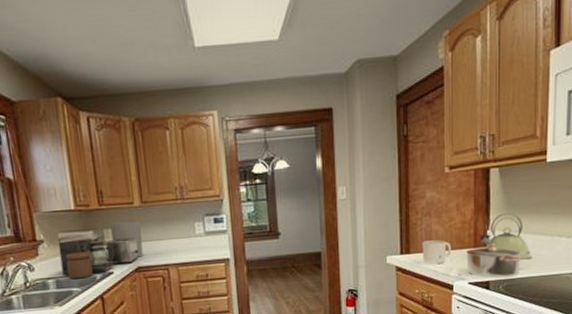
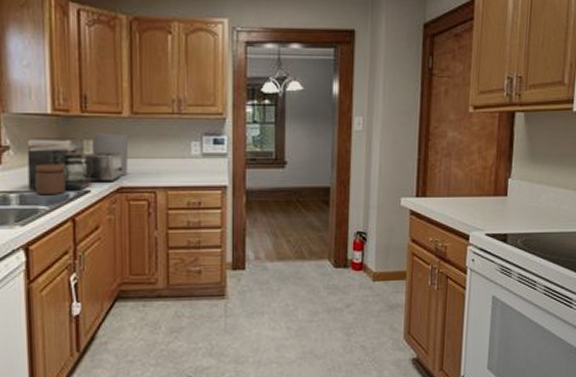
mug: present [422,240,452,265] -> none [439,184,471,212]
cooking pot: present [466,243,521,278] -> none [484,193,541,232]
kettle: present [479,212,532,260] -> none [500,161,553,213]

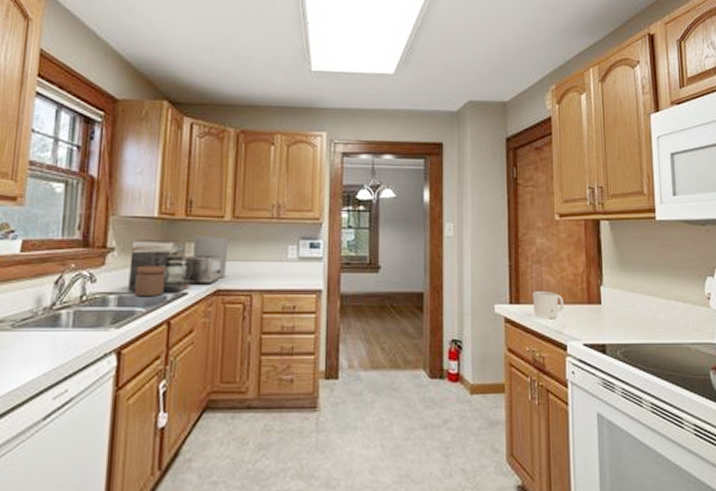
mug: none [439,184,471,212] -> present [532,291,565,320]

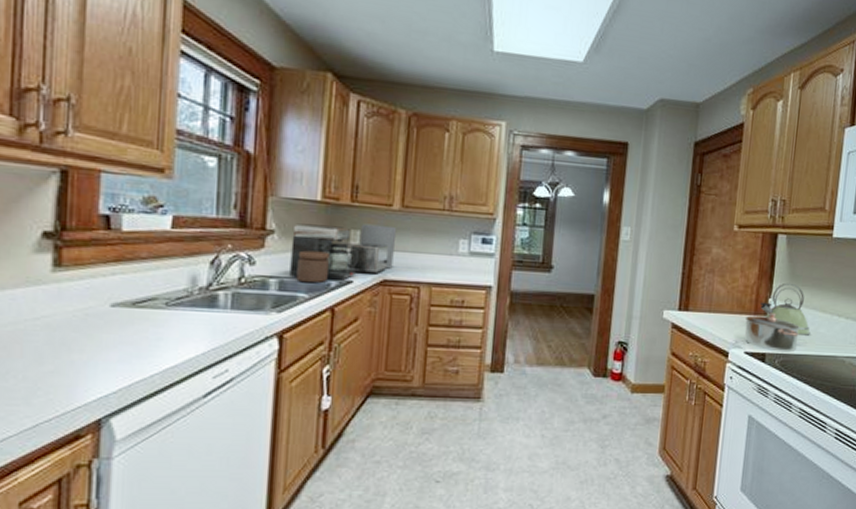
mug: present [532,291,565,320] -> none [700,300,732,328]
cooking pot: none [580,301,638,342] -> present [744,312,800,353]
kettle: none [593,269,649,323] -> present [760,282,811,335]

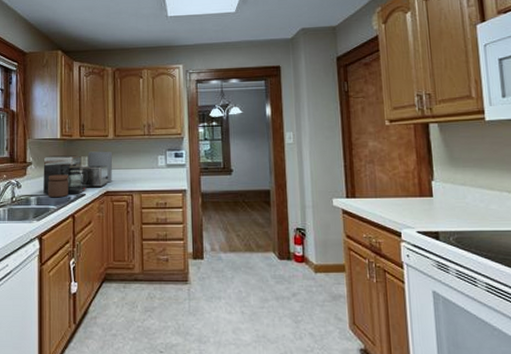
cooking pot: present [744,312,800,353] -> none [412,194,471,230]
kettle: present [760,282,811,335] -> none [424,165,481,213]

